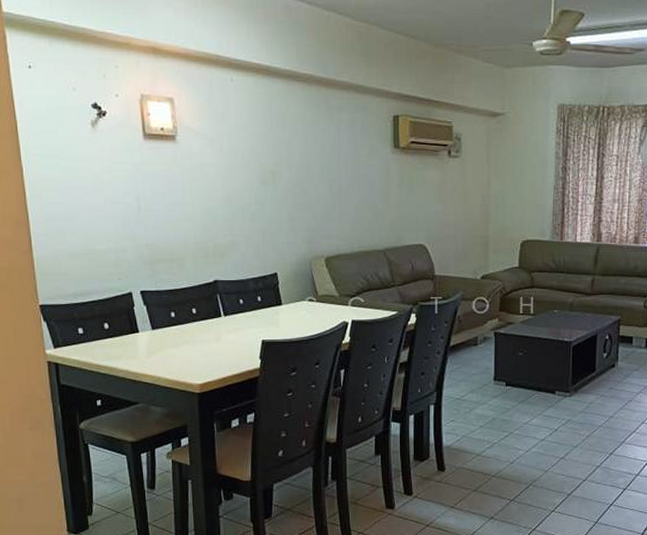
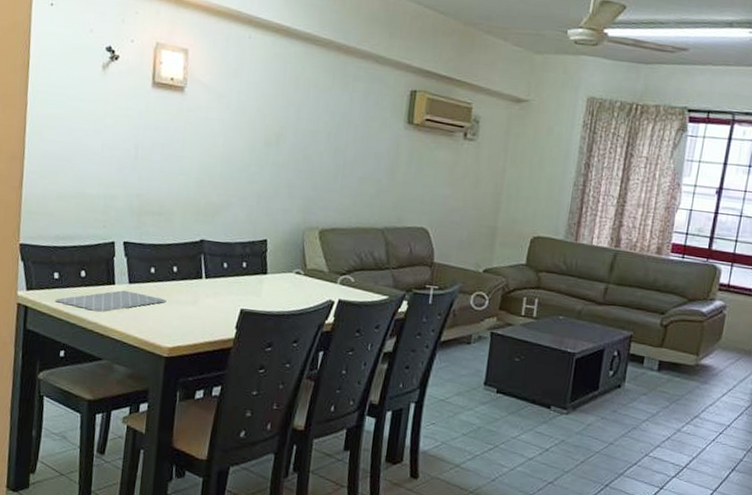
placemat: none [84,336,191,360] -> present [55,290,166,312]

